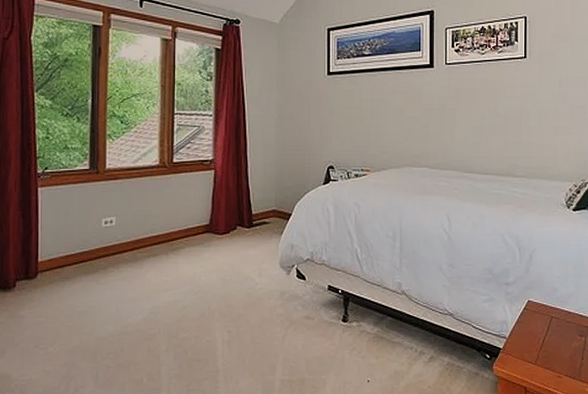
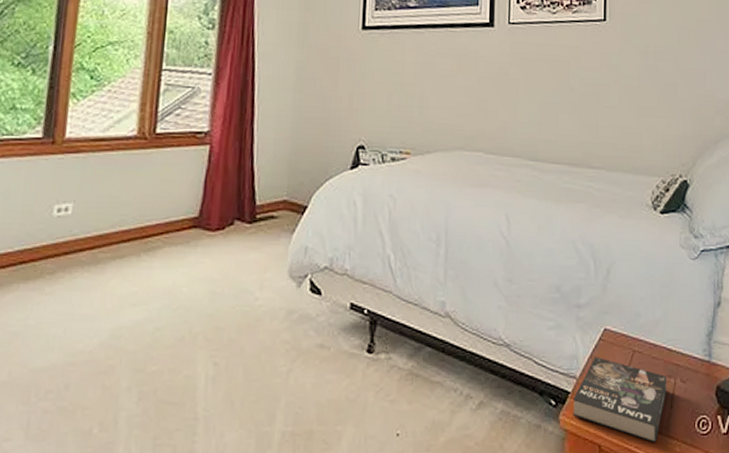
book: none [503,322,579,386] -> present [572,357,667,443]

